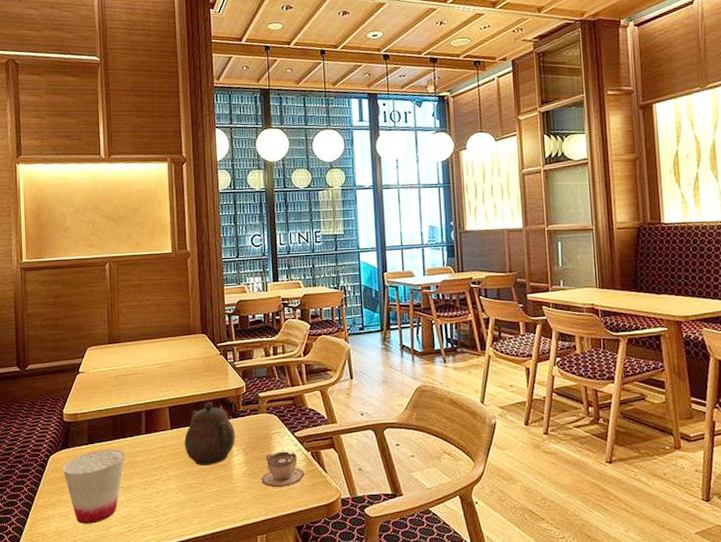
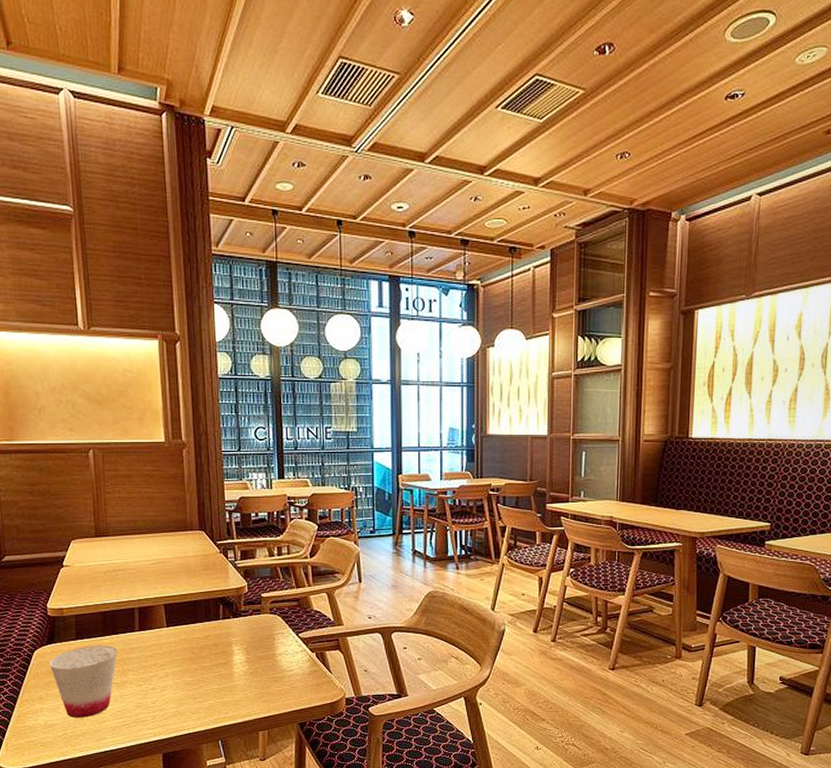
teapot: present [184,401,235,465] -> none [182,600,236,663]
teacup: present [261,451,305,488] -> none [264,651,309,687]

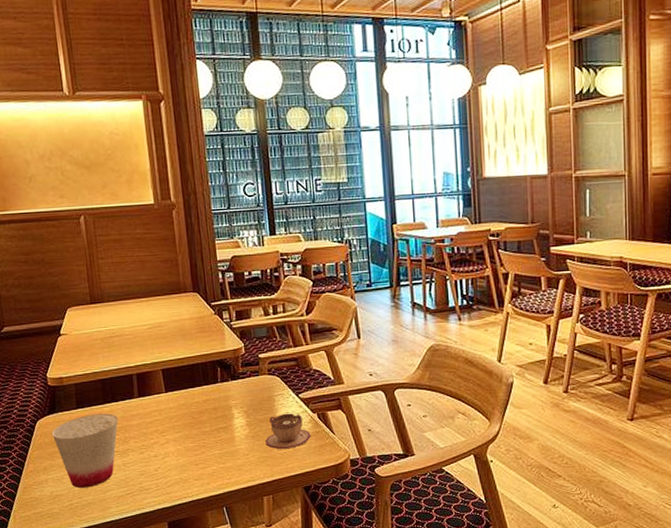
teacup: none [264,651,309,687] -> present [265,413,311,450]

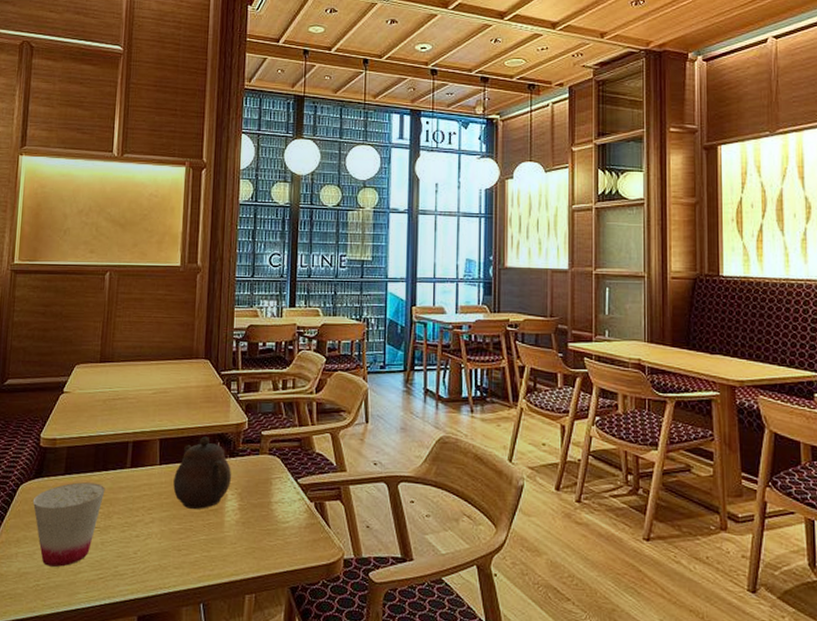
teapot: none [181,363,236,428] -> present [173,436,231,509]
teacup: present [265,413,311,450] -> none [256,499,305,541]

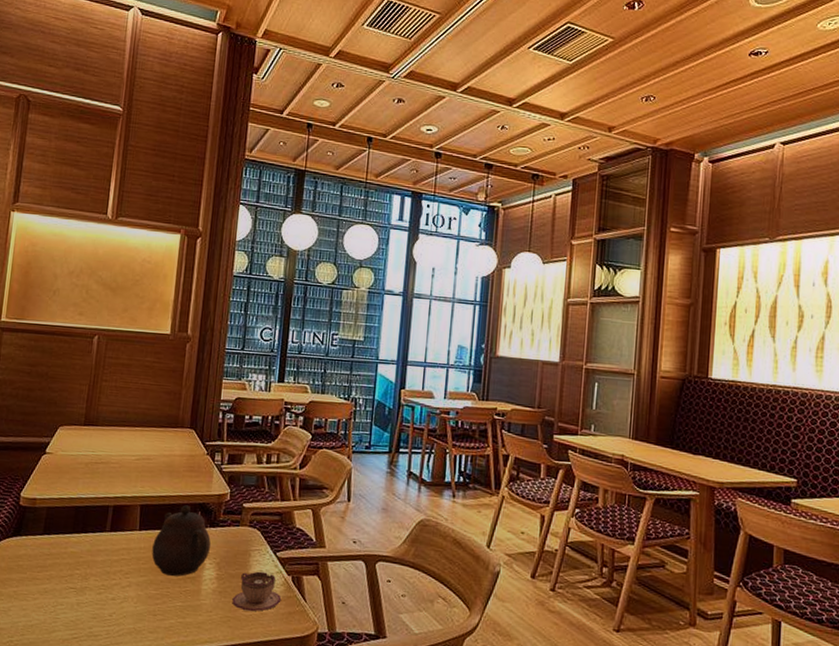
cup: present [32,482,105,567] -> none [9,543,84,625]
teacup: none [256,499,305,541] -> present [232,571,282,612]

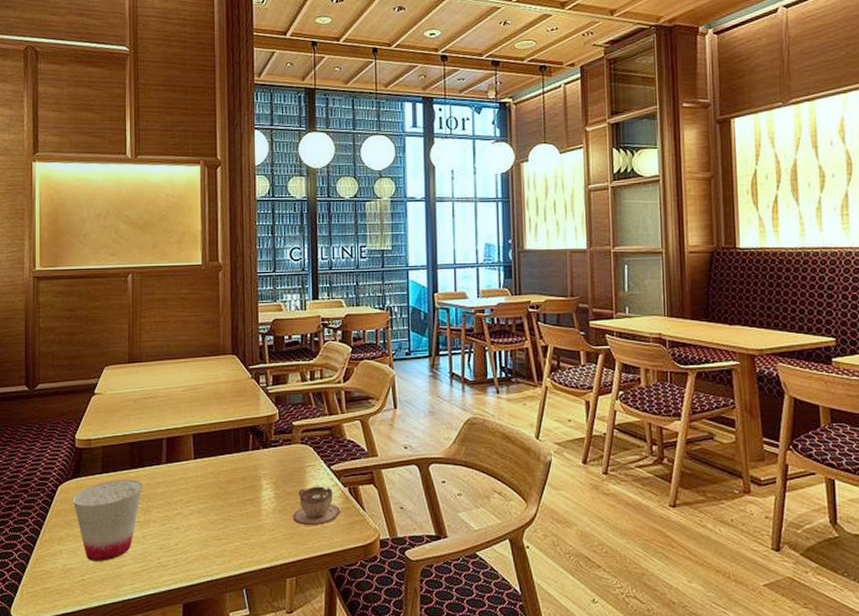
cup: none [9,543,84,625] -> present [72,480,143,561]
teapot: present [152,505,211,577] -> none [209,429,265,499]

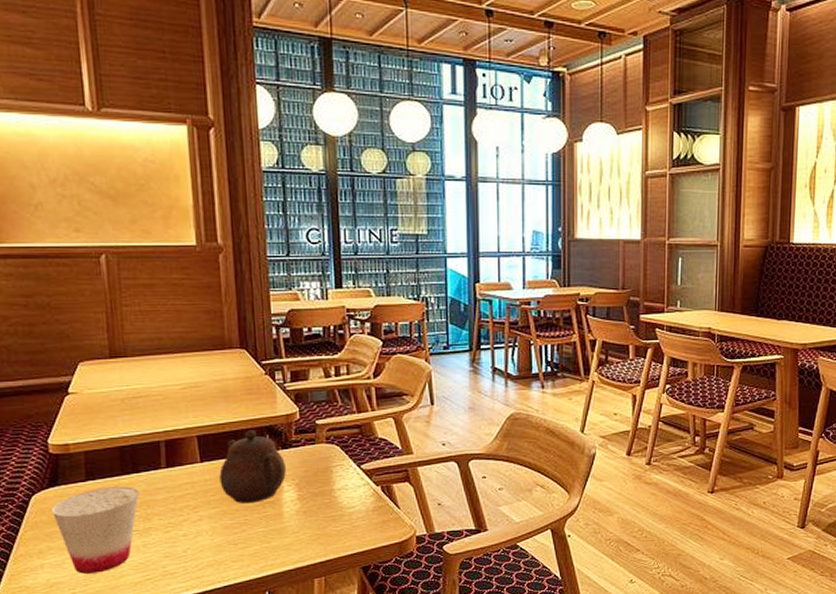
teapot: none [209,429,265,499] -> present [219,430,286,503]
teacup: present [293,486,341,526] -> none [319,486,373,526]

